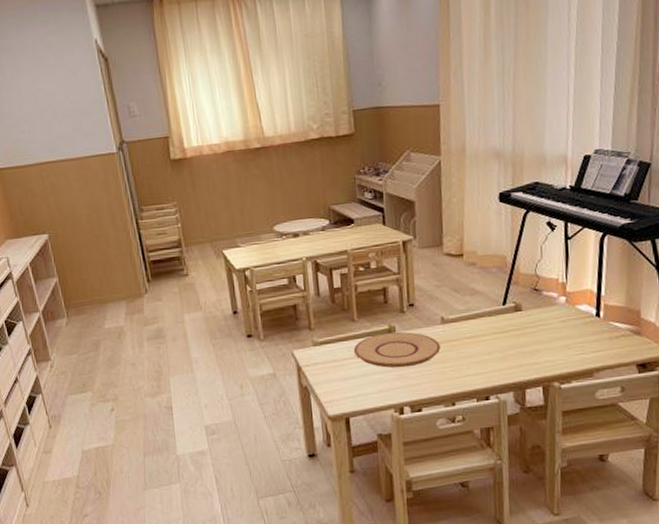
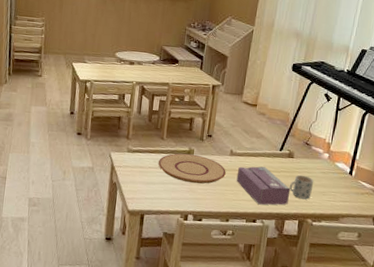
tissue box: none [454,328,526,377] -> present [236,166,291,205]
mug: none [522,329,554,360] -> present [289,174,314,200]

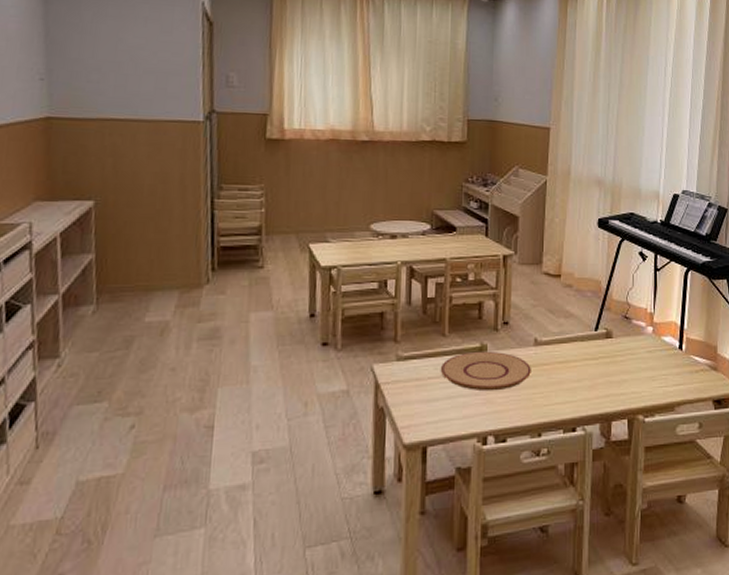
tissue box: present [236,166,291,205] -> none [545,353,614,407]
mug: present [289,174,314,200] -> none [611,358,640,390]

